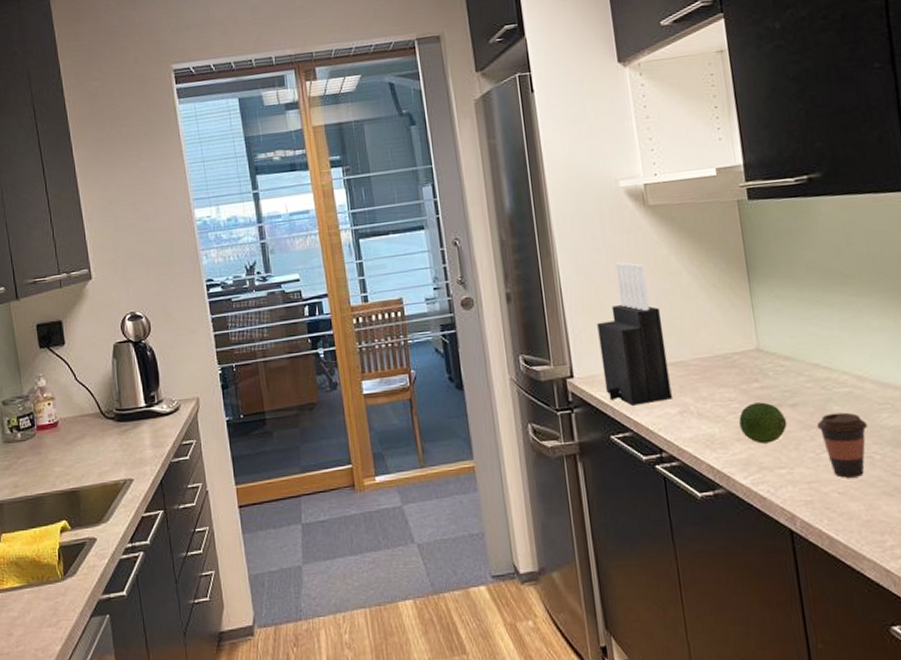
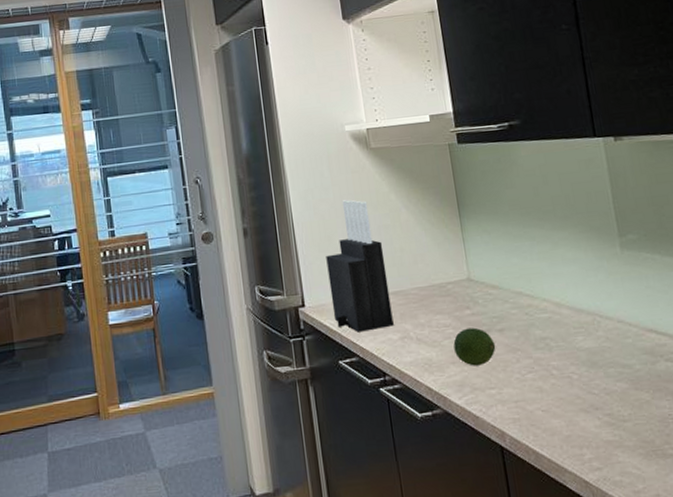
coffee cup: present [816,412,867,478] -> none [521,336,565,397]

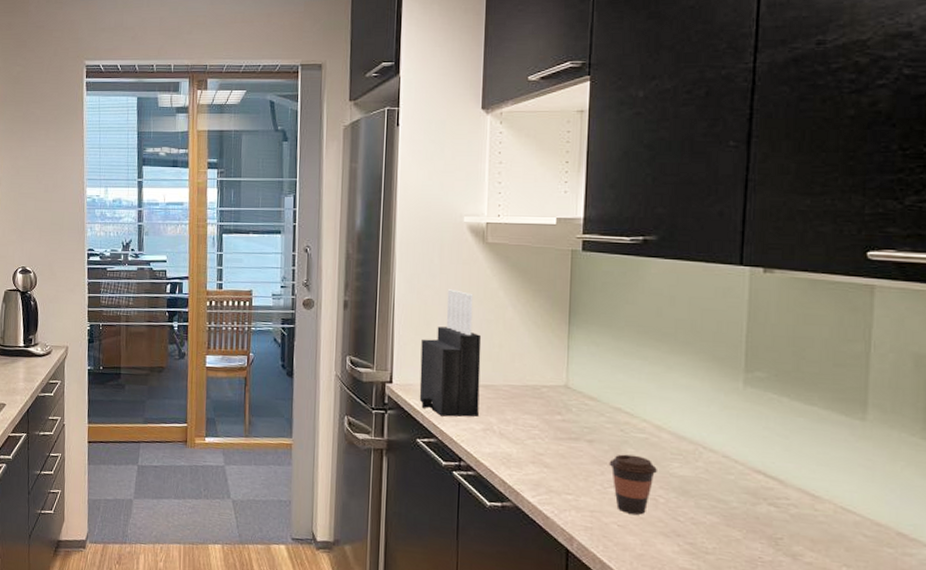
fruit: present [453,327,496,366] -> none [536,432,582,471]
coffee cup: none [521,336,565,397] -> present [609,454,657,515]

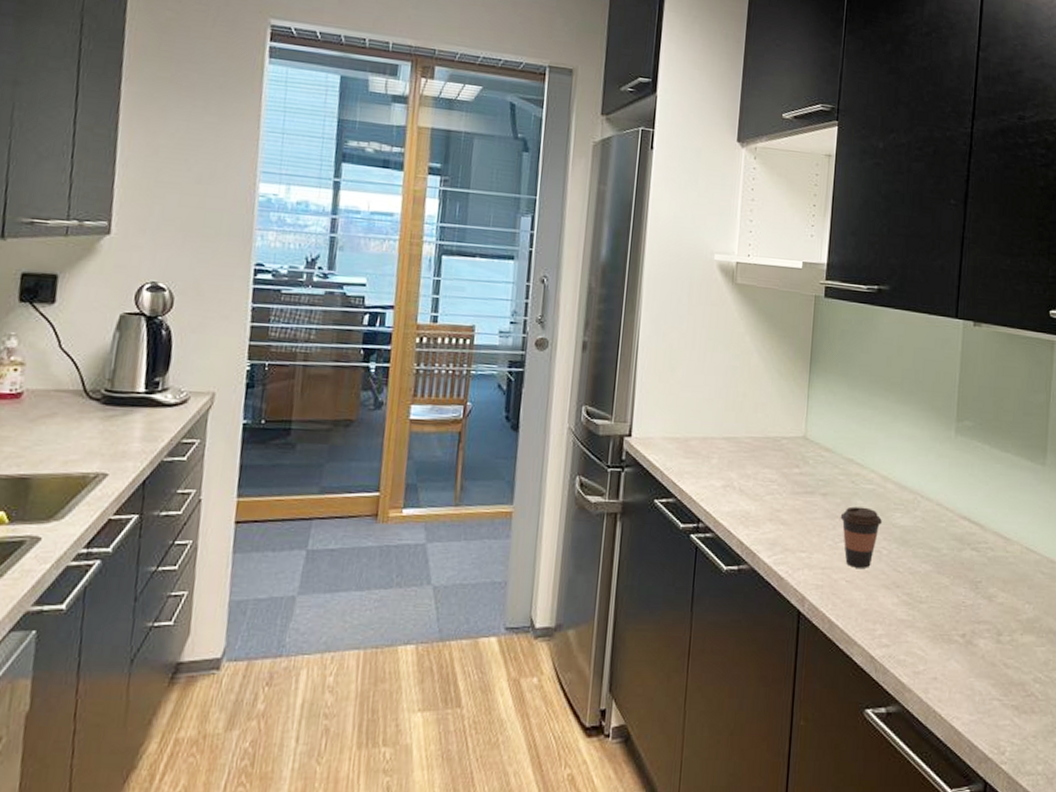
knife block: present [419,289,482,417] -> none [659,332,726,473]

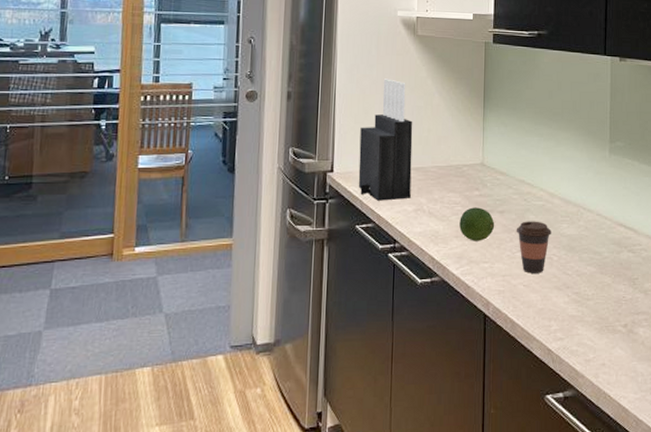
knife block: none [659,332,726,473] -> present [358,79,413,201]
fruit: none [774,487,816,527] -> present [459,207,495,241]

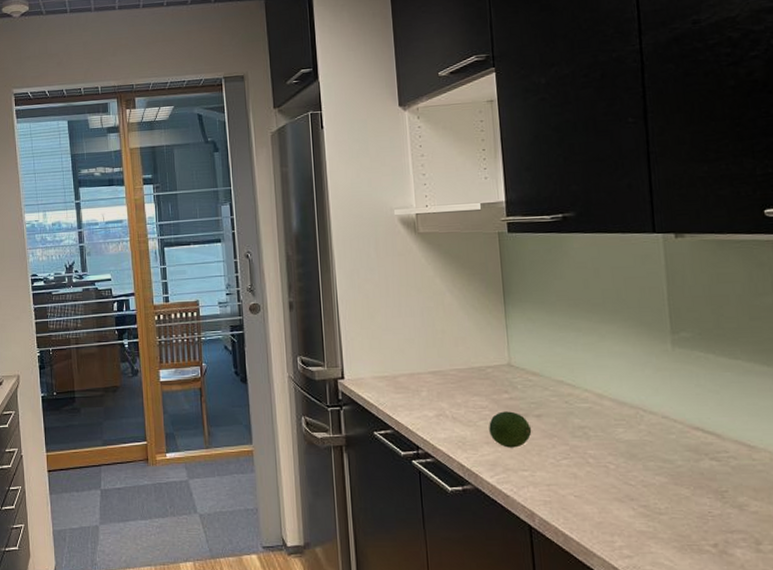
knife block: present [358,79,413,201] -> none [367,281,430,407]
coffee cup: present [516,221,551,274] -> none [558,425,604,483]

